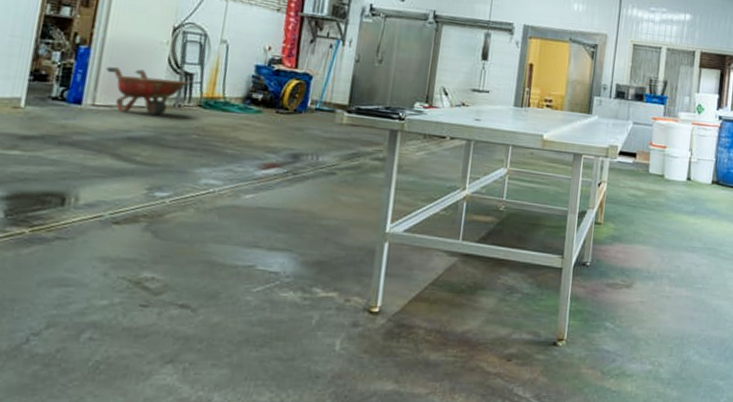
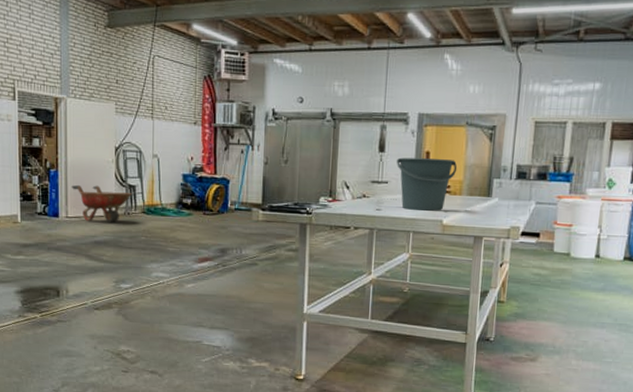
bucket: none [498,67,560,126] -> present [396,157,457,212]

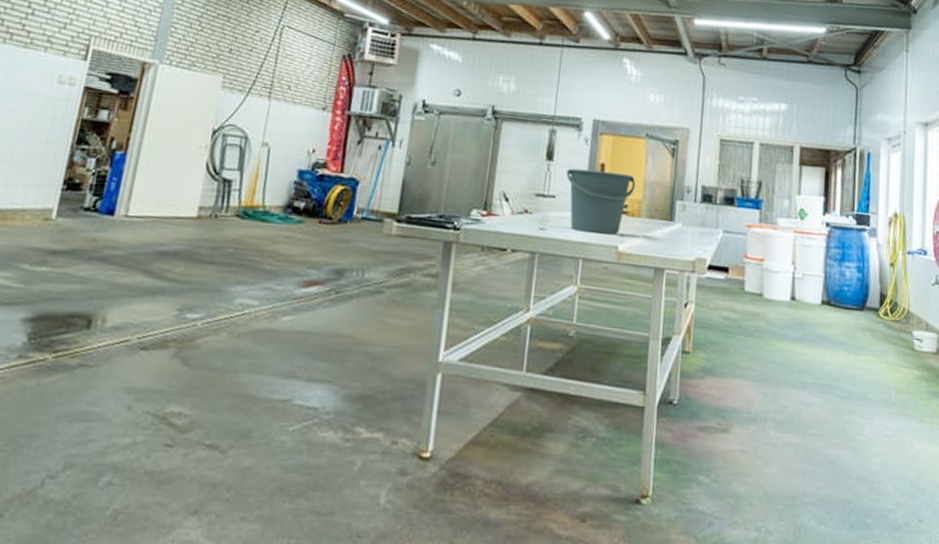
wheelbarrow: present [71,184,132,224] -> none [140,173,226,228]

